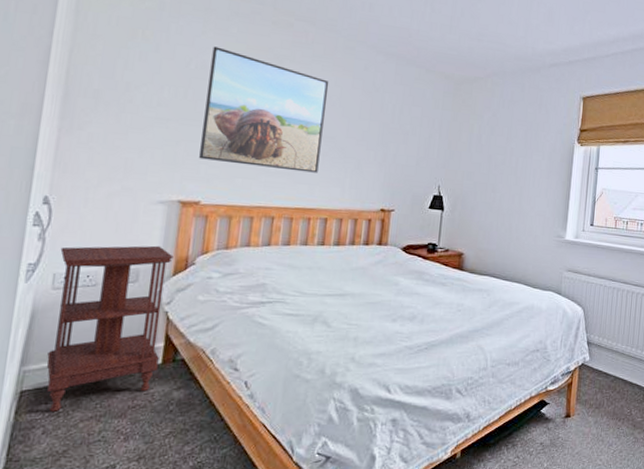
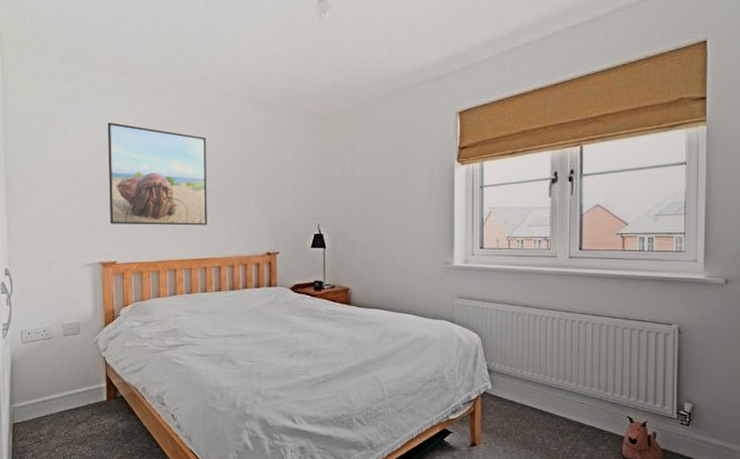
side table: present [46,245,173,412] -> none [22,302,105,439]

